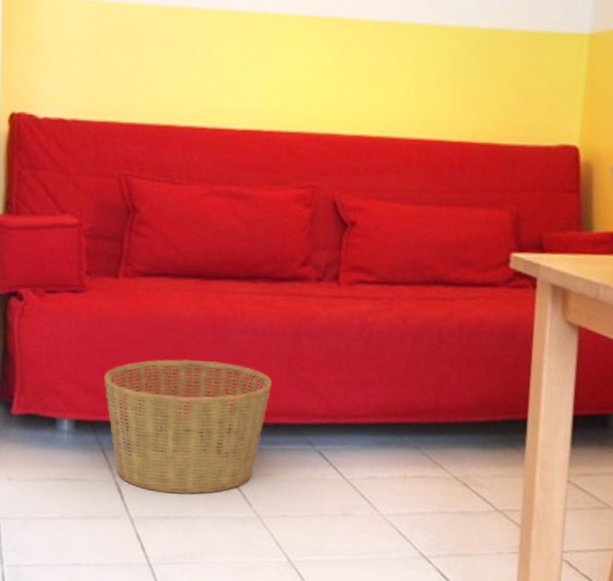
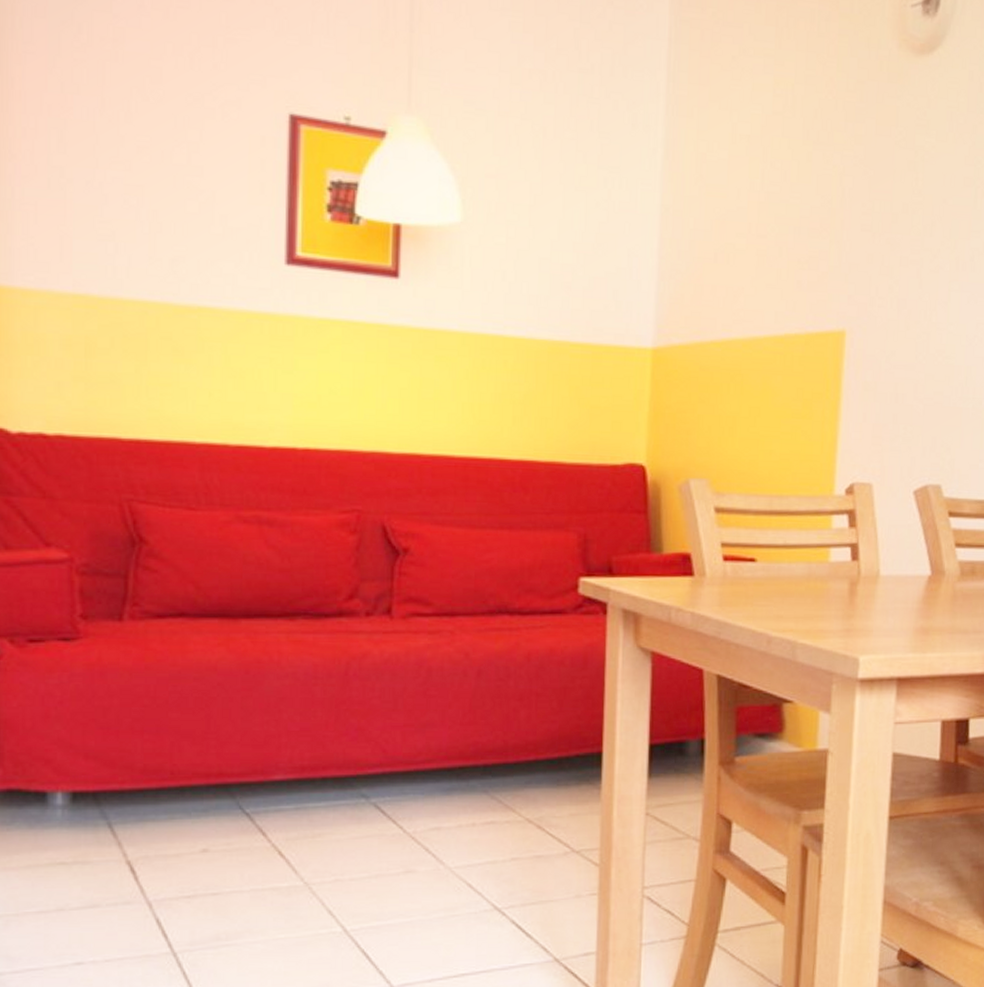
basket: present [104,359,272,494] -> none [108,711,317,868]

